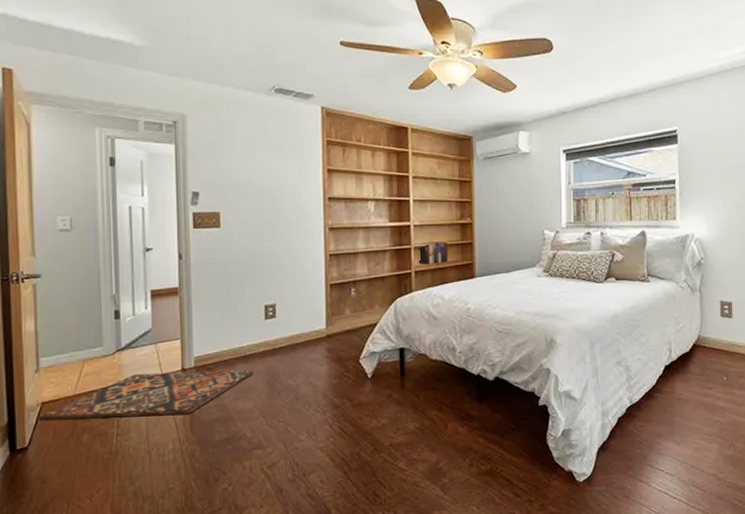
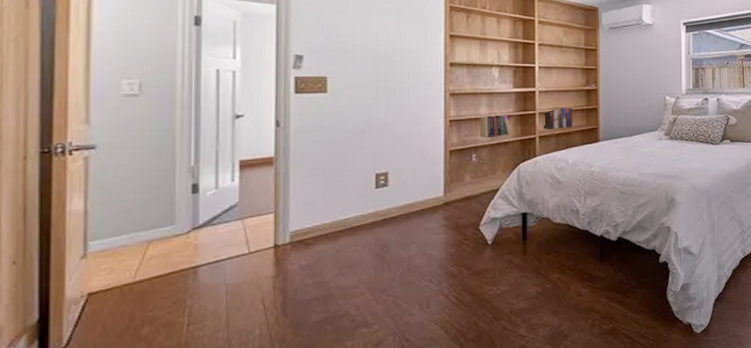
doormat: present [38,370,254,421] -> none [82,243,361,315]
books: none [357,248,389,273] -> present [479,113,513,139]

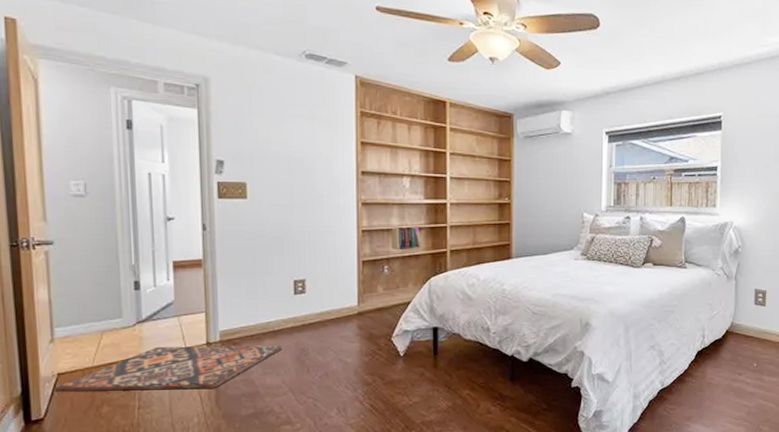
doormat: none [82,243,361,315] -> present [54,345,282,392]
books: present [542,107,573,130] -> none [454,221,485,245]

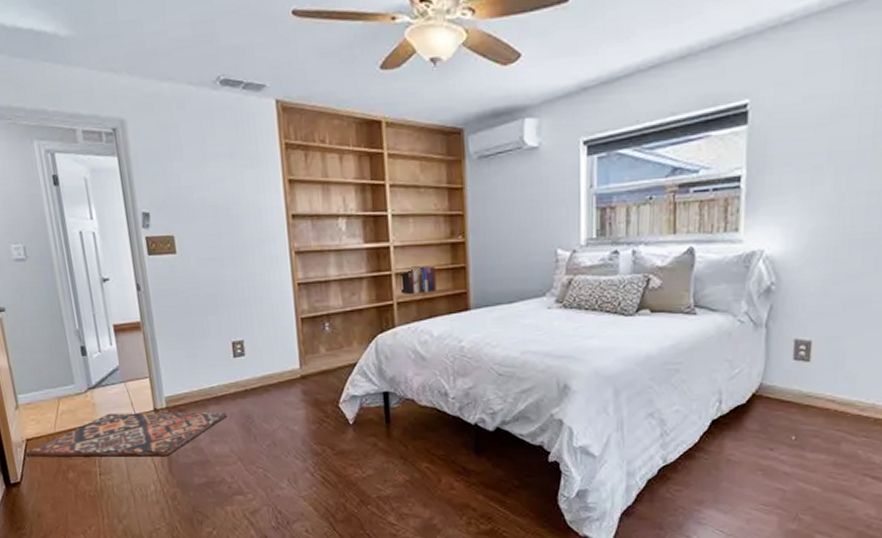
books: present [391,225,424,251] -> none [329,275,367,305]
books: none [454,221,485,245] -> present [399,266,436,295]

